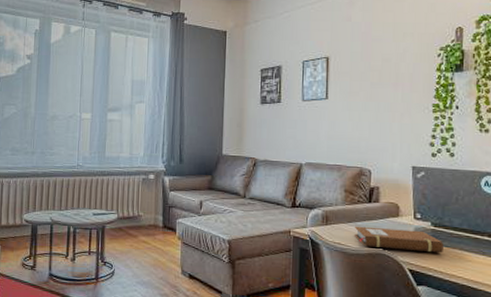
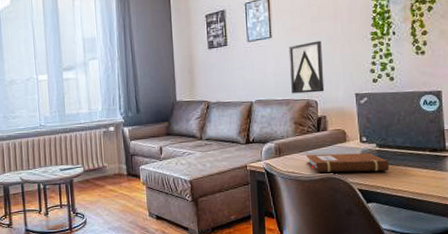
wall art: none [344,107,380,161] -> present [288,40,325,94]

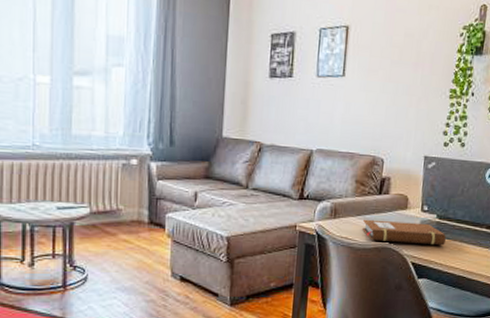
wall art: present [288,40,325,94] -> none [358,89,398,150]

